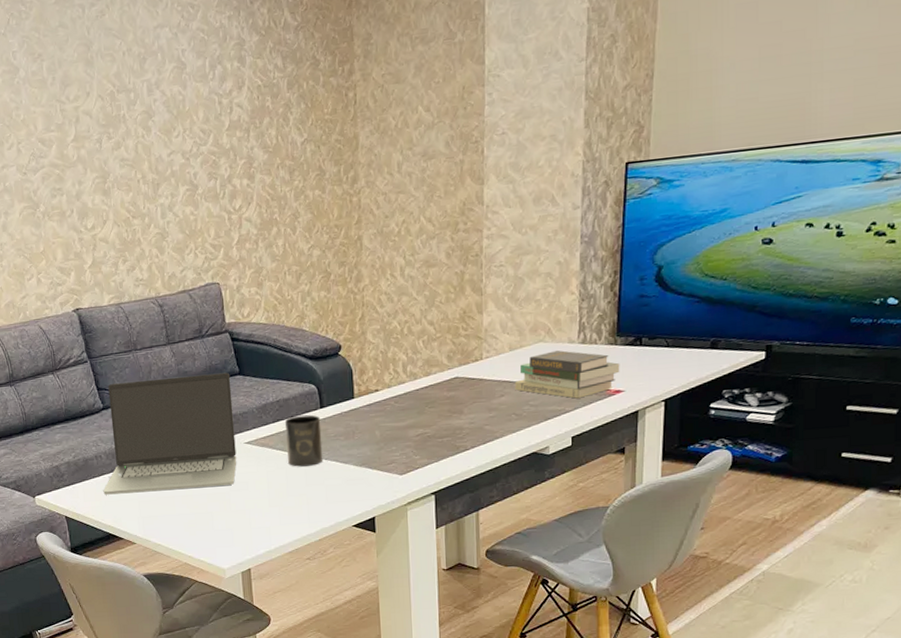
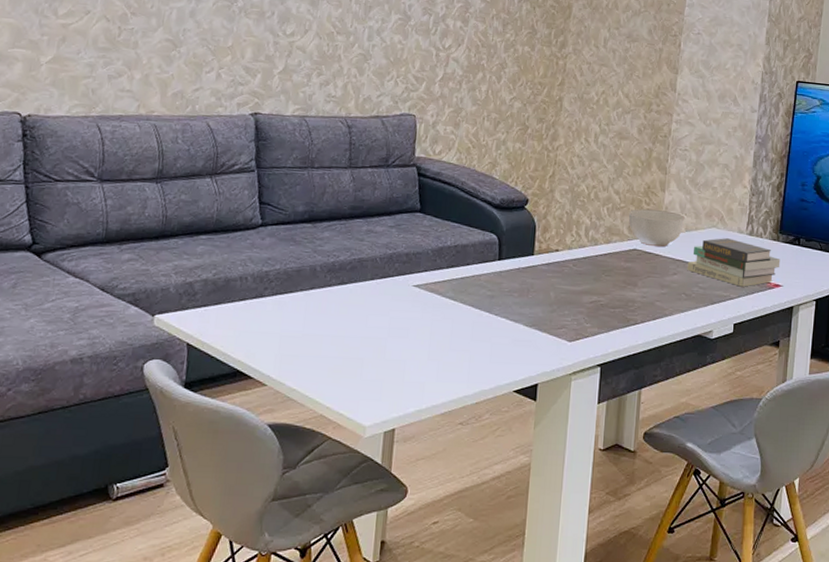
laptop: present [103,372,237,495] -> none [240,200,410,330]
mug: present [284,414,323,467] -> none [456,264,497,320]
bowl: none [445,333,508,372] -> present [628,209,685,247]

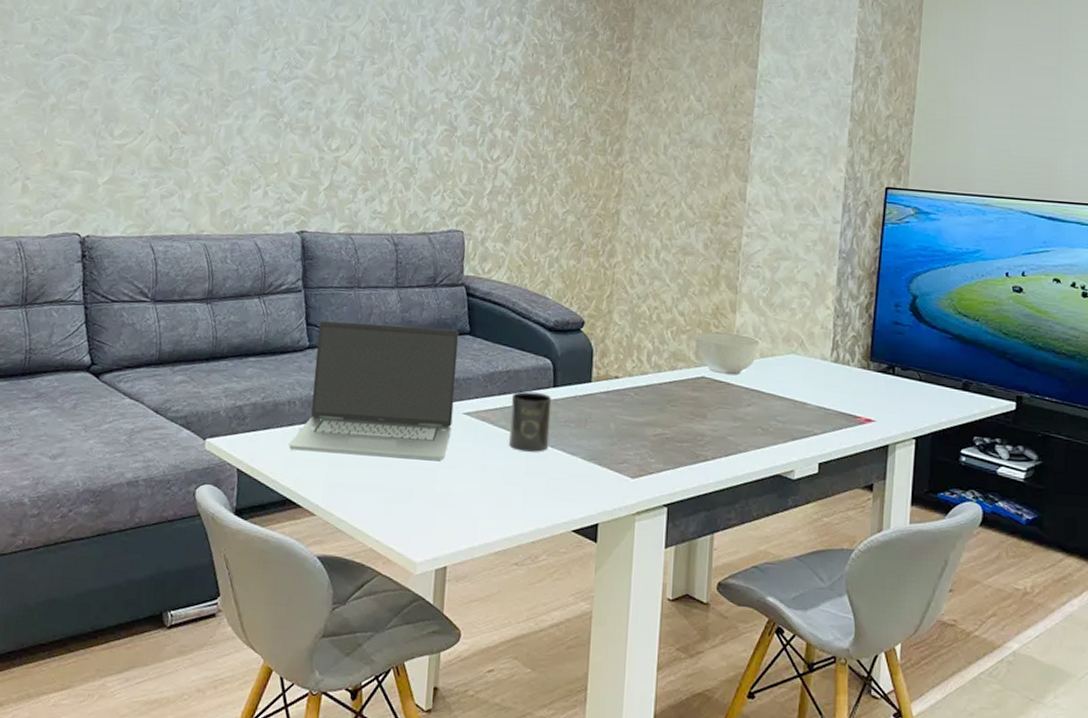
laptop: none [240,200,410,330] -> present [289,321,459,460]
mug: none [456,264,497,320] -> present [509,391,552,452]
books: present [687,238,781,287] -> none [763,365,872,422]

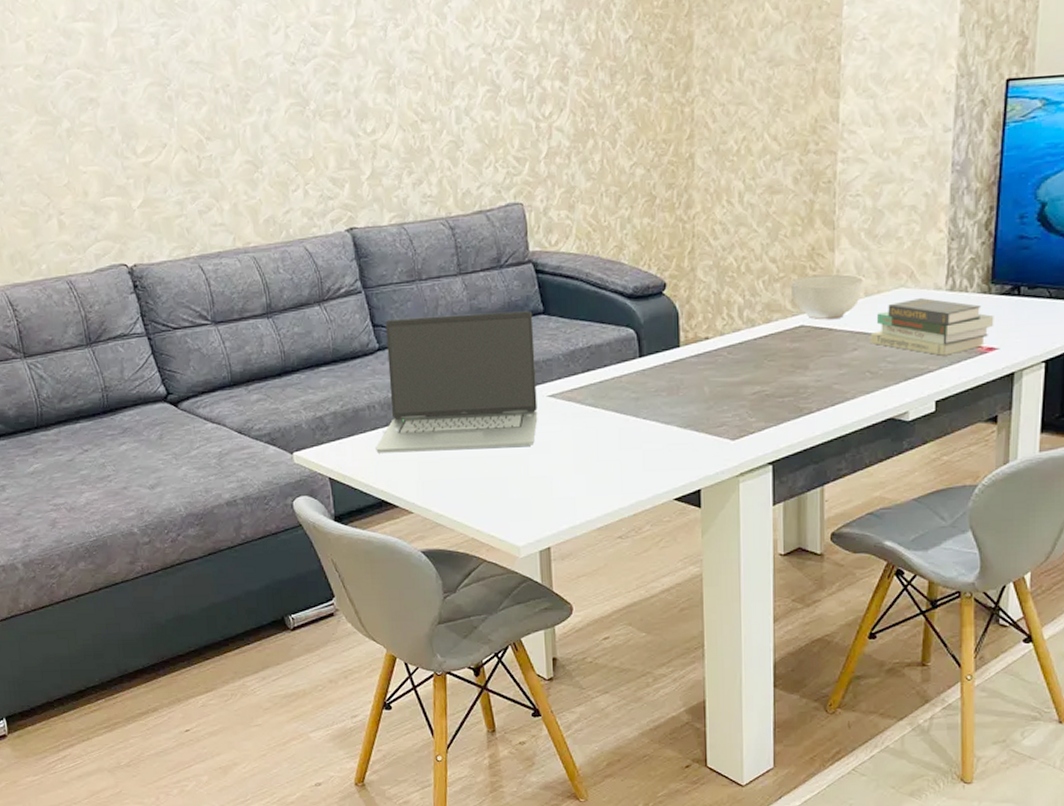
mug: present [509,391,552,452] -> none [596,364,641,426]
books: none [763,365,872,422] -> present [870,298,994,356]

